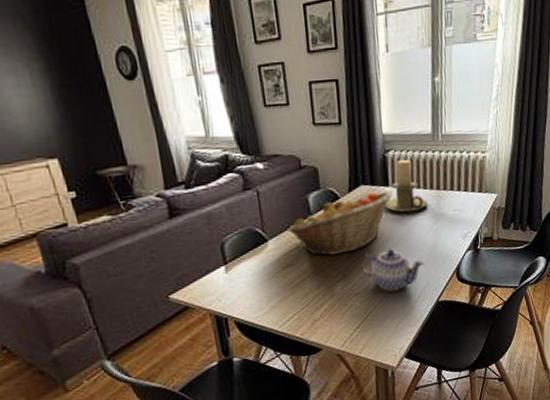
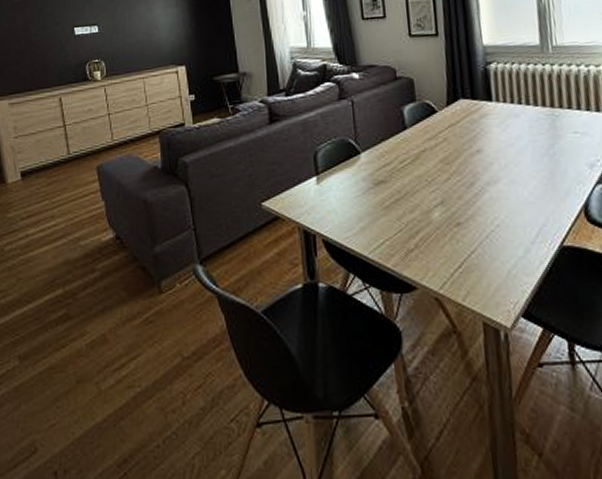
fruit basket: present [286,191,393,256] -> none [380,106,497,175]
teapot: present [360,249,424,292] -> none [461,173,540,228]
candle holder: present [385,159,429,213] -> none [489,72,542,132]

